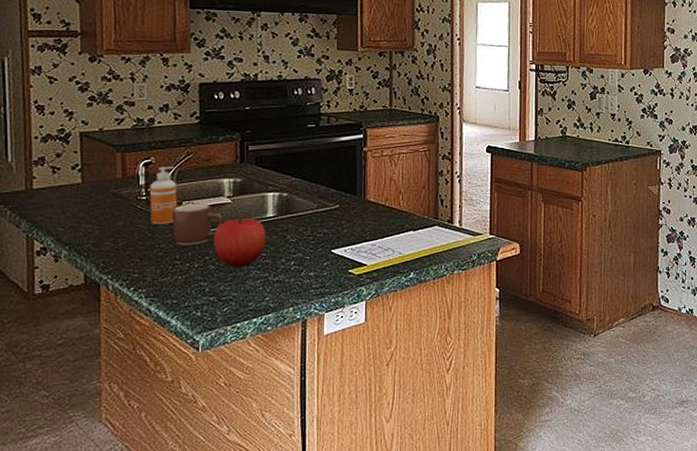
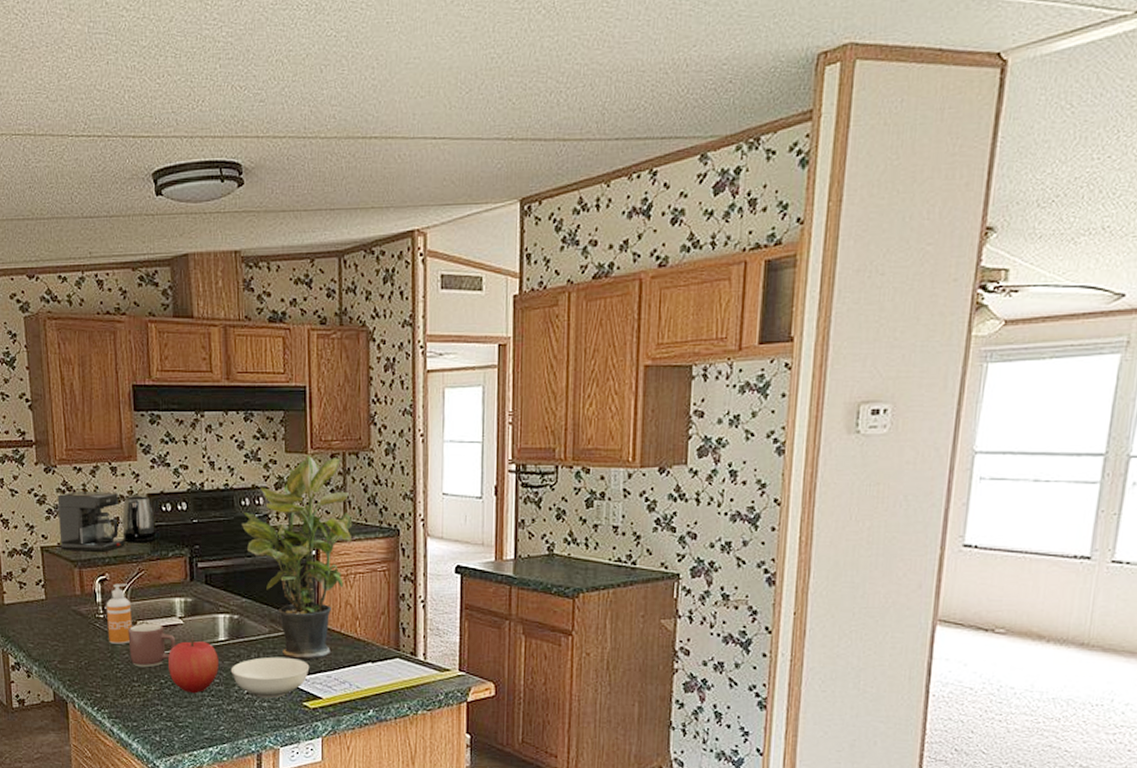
coffee maker: none [101,80,174,137] -> present [57,491,125,552]
kettle: none [171,84,206,128] -> present [122,495,155,543]
bowl: none [278,229,356,268] -> present [230,656,310,699]
potted plant: none [294,52,398,232] -> present [242,455,353,661]

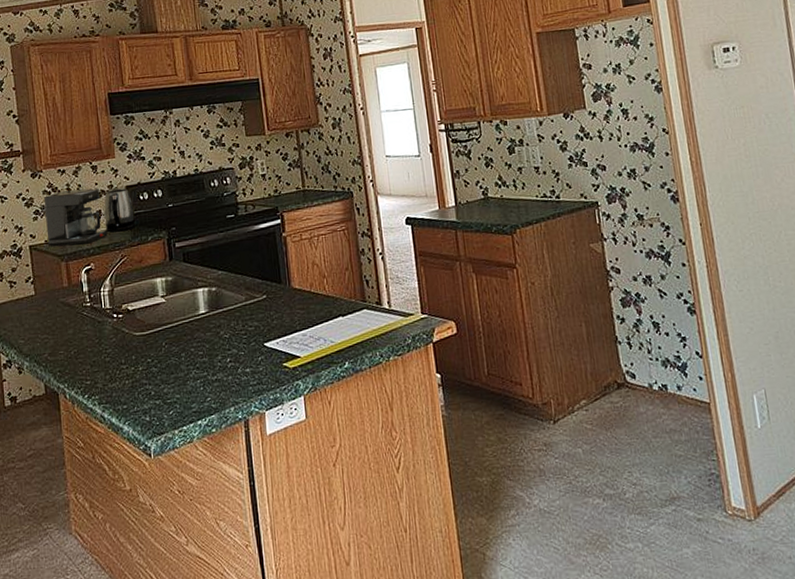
soap dispenser: present [106,584,132,644] -> none [92,271,118,330]
mug: present [128,623,176,668] -> none [114,305,160,350]
fruit: present [168,637,218,694] -> none [153,314,201,369]
bowl: present [230,656,310,699] -> none [212,321,286,364]
potted plant: present [242,455,353,661] -> none [213,135,313,323]

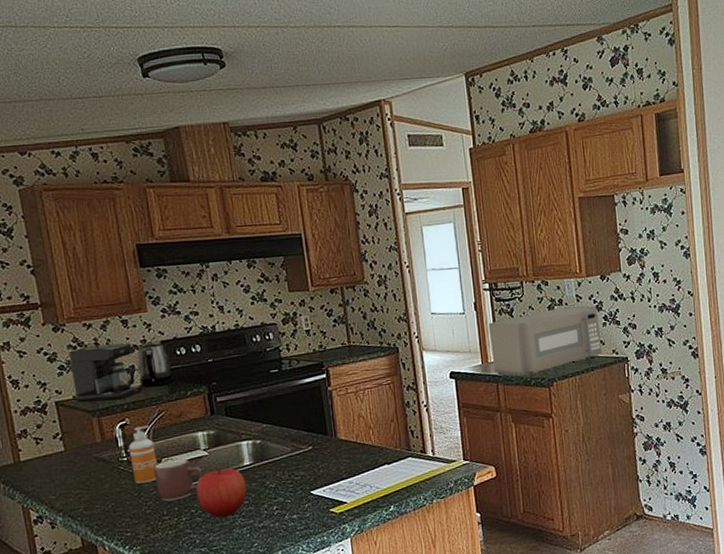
soap dispenser: none [92,271,118,330] -> present [128,425,157,484]
mug: none [114,305,160,350] -> present [153,458,203,502]
fruit: none [153,314,201,369] -> present [196,466,247,518]
microwave: none [444,146,568,223] -> present [488,306,602,377]

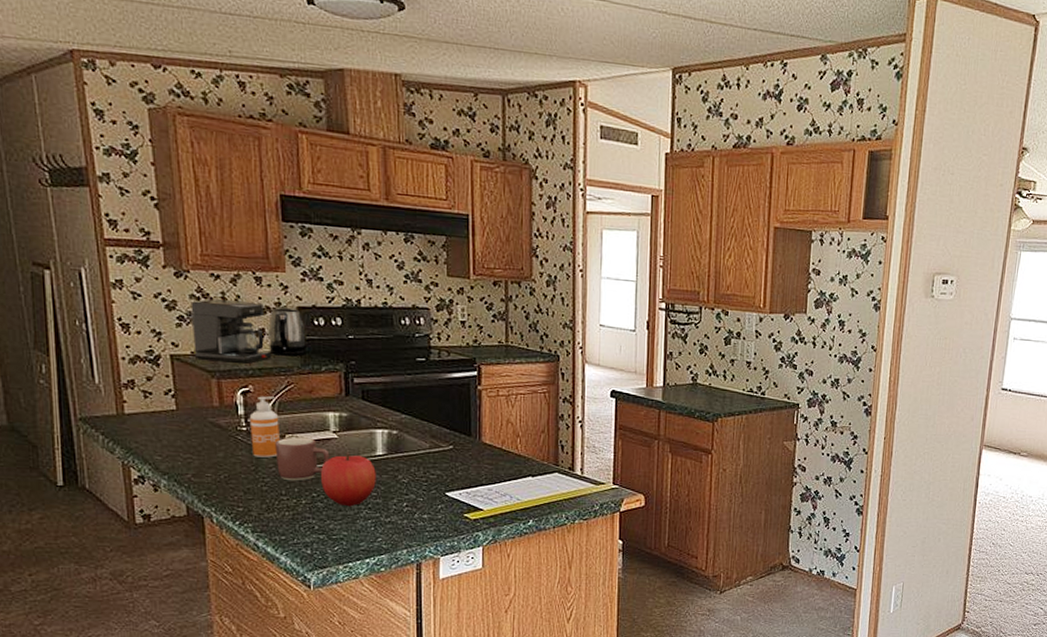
microwave: present [488,306,602,377] -> none [657,341,776,408]

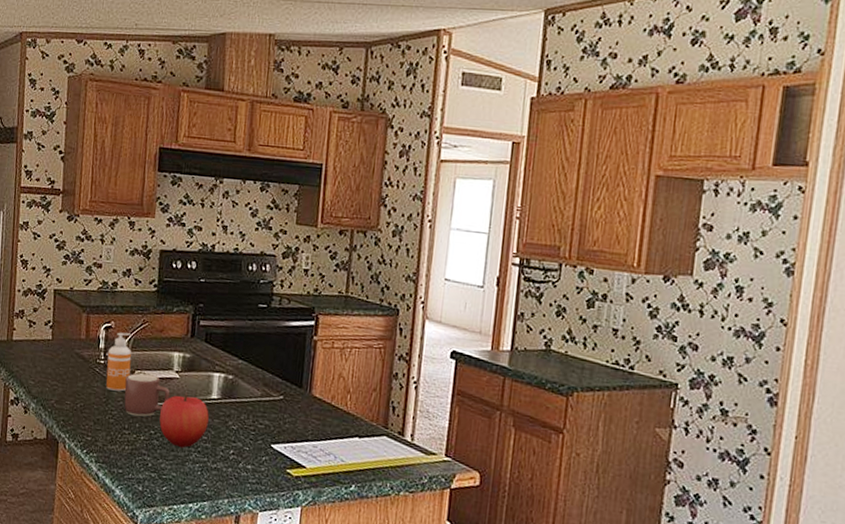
coffee maker: present [190,299,272,364] -> none [72,240,134,301]
kettle: present [268,307,306,357] -> none [132,249,164,297]

